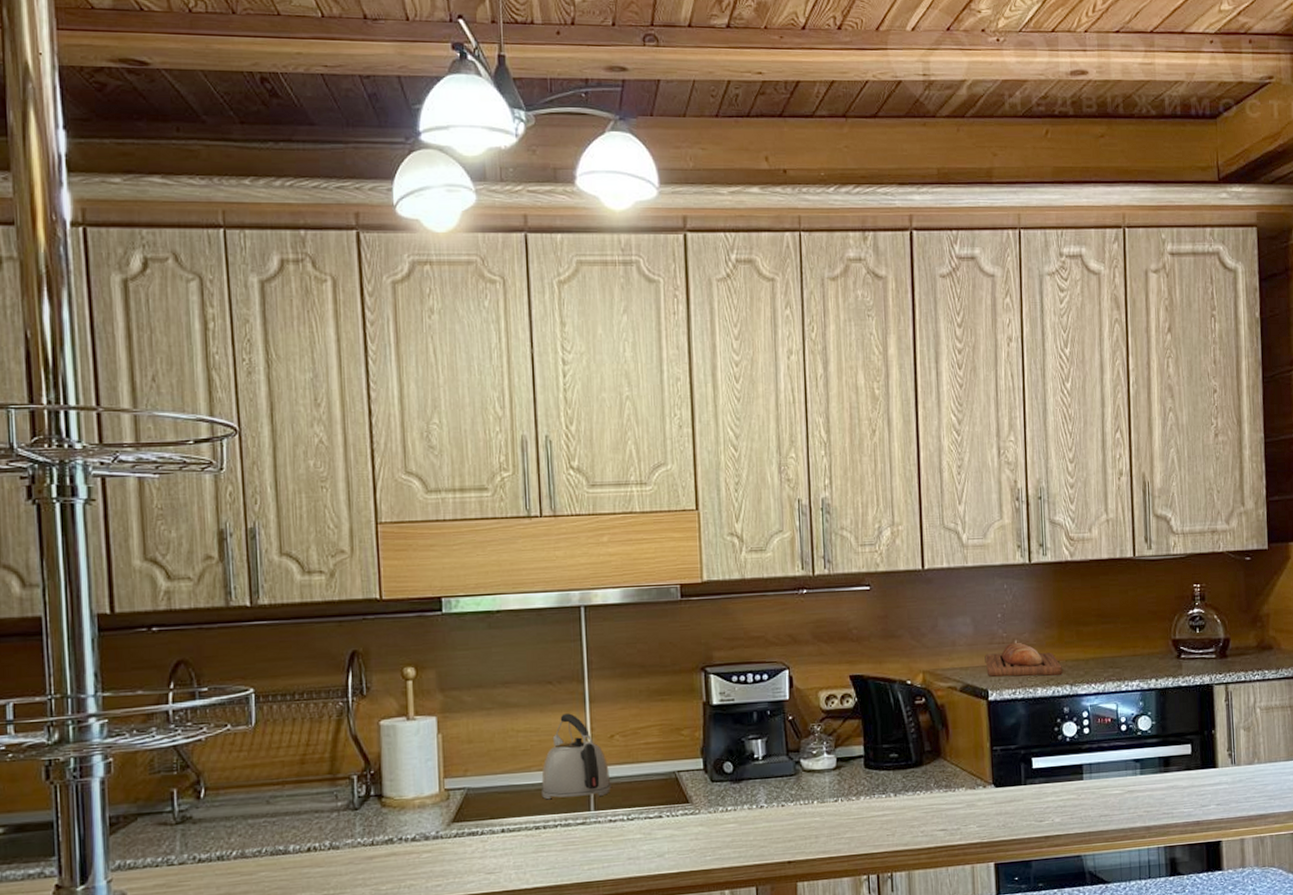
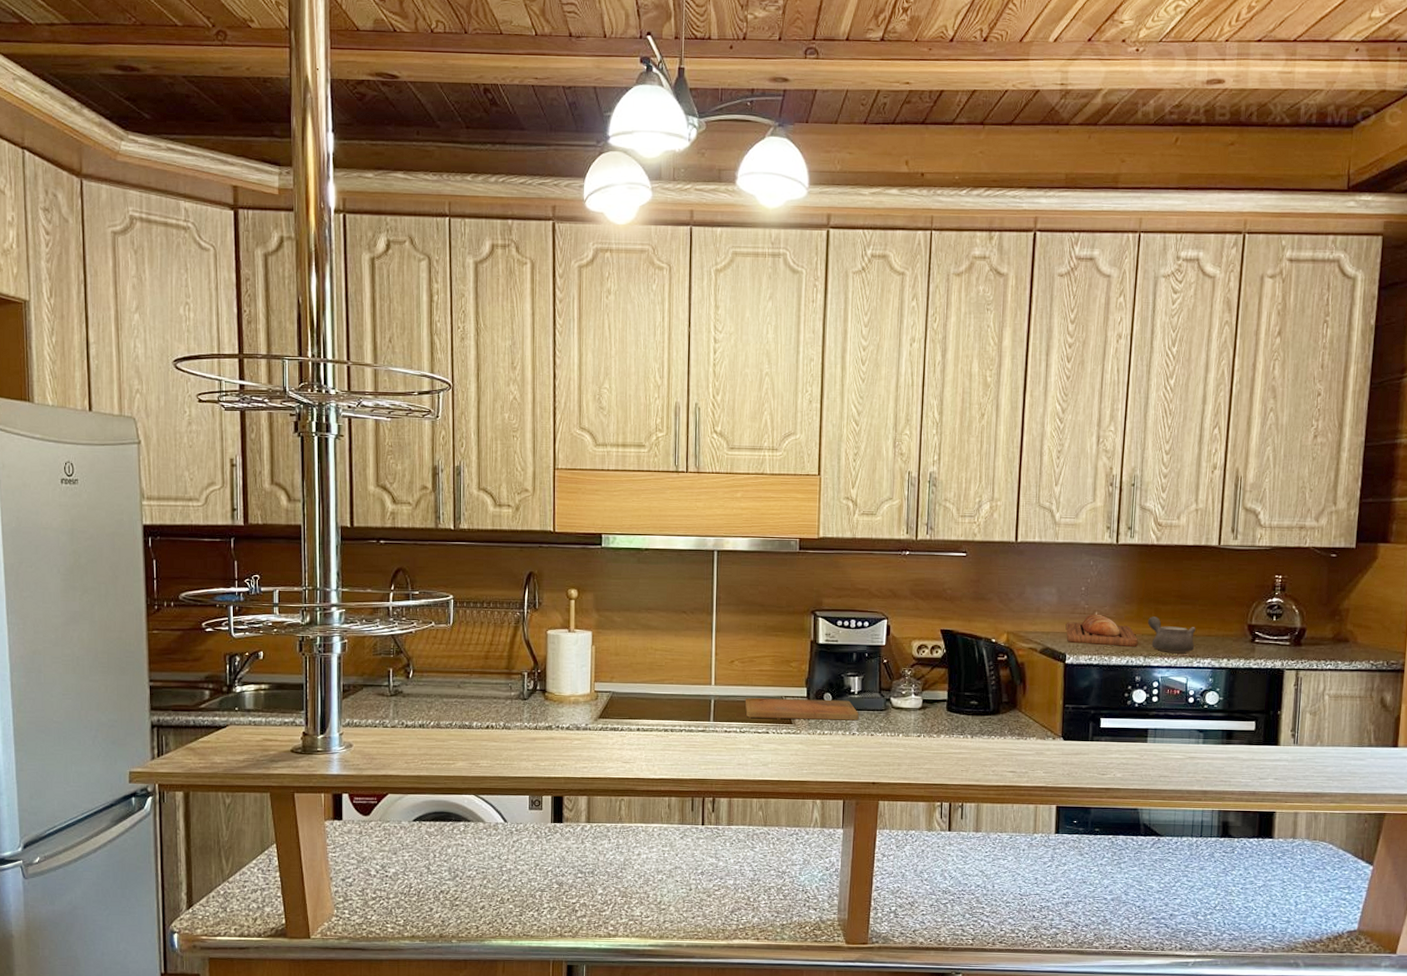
kettle: present [540,713,611,800] -> none [671,639,729,710]
cutting board: none [630,768,766,801] -> present [745,697,859,721]
teapot: none [1069,640,1121,679] -> present [1147,616,1196,654]

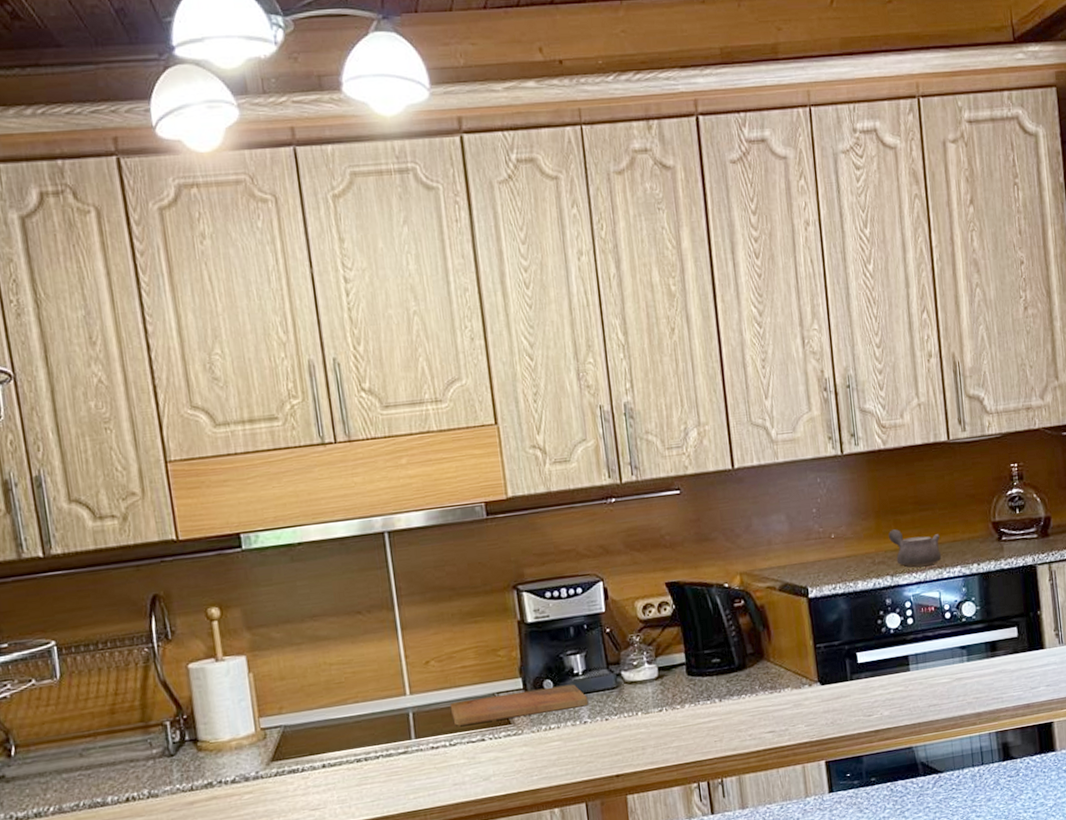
bread loaf: present [1065,614,1138,648] -> none [802,536,882,574]

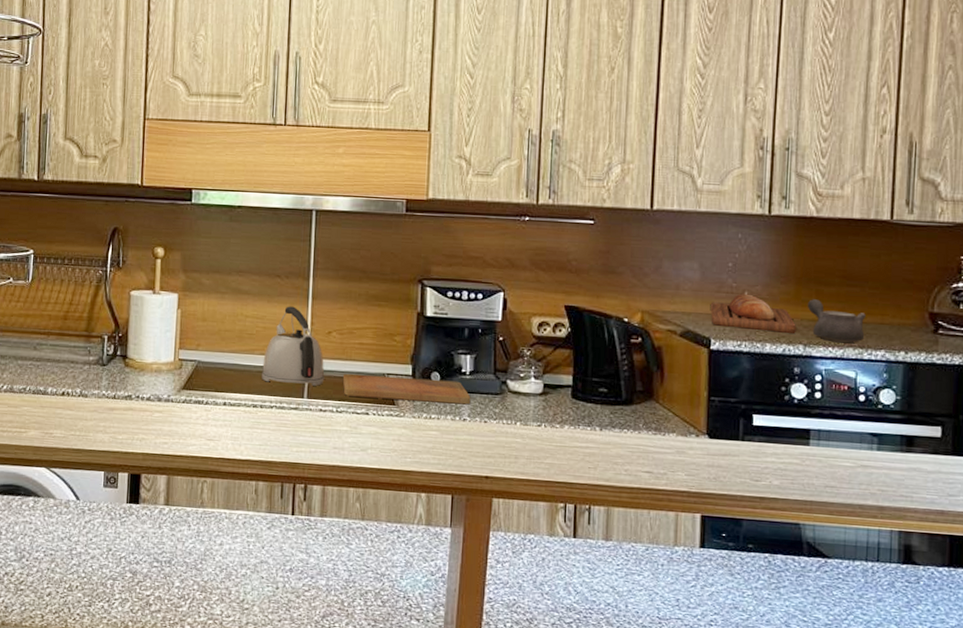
kettle: none [358,642,431,732] -> present [261,306,325,386]
bread loaf: none [802,536,882,574] -> present [710,293,796,334]

